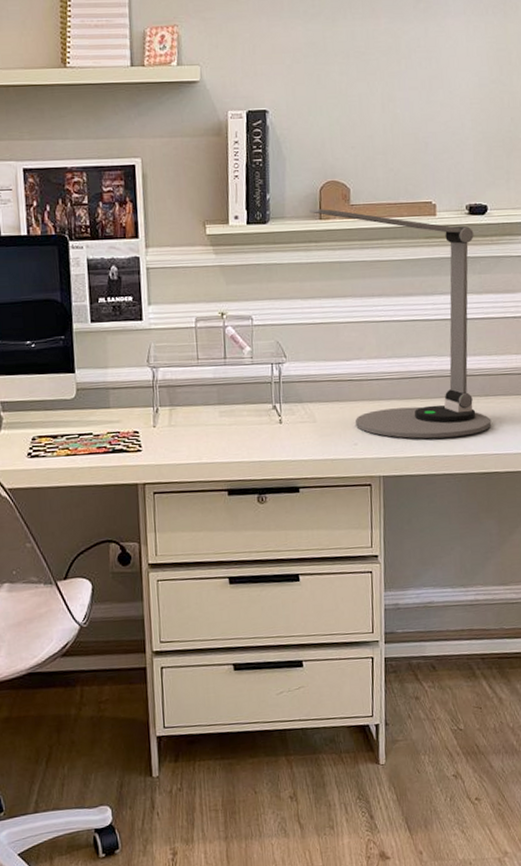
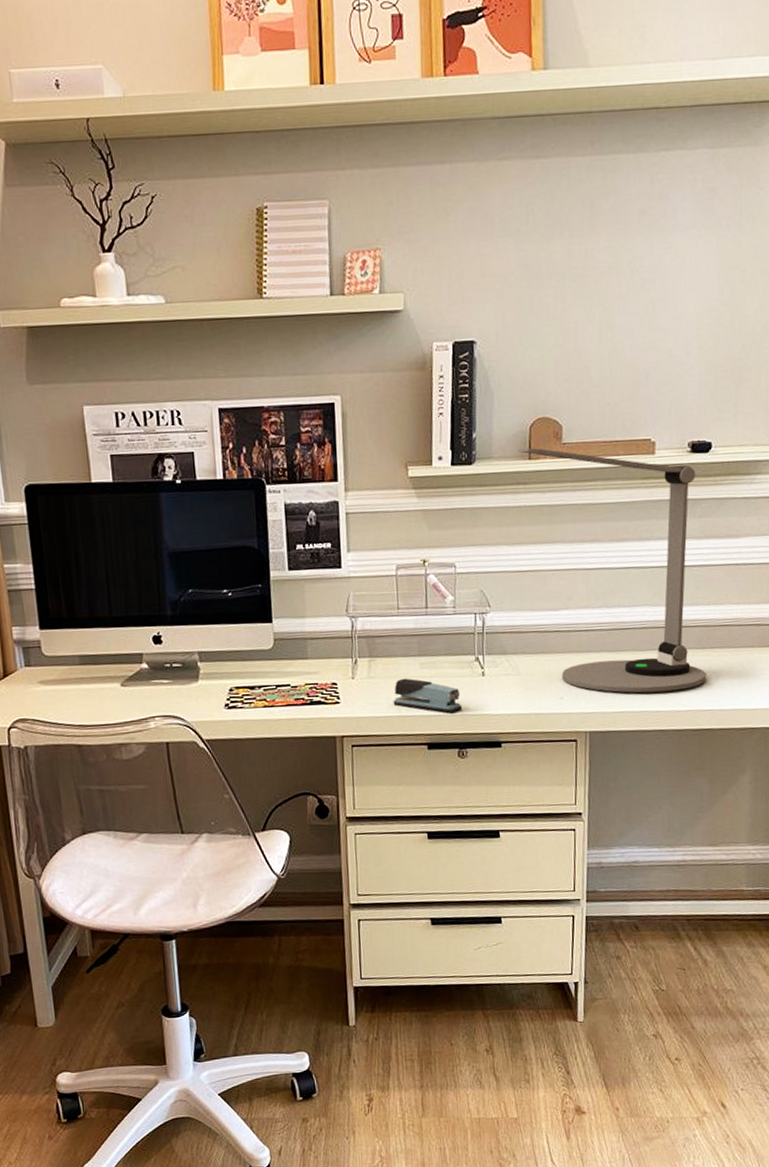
stapler: none [194,426,261,459] -> present [393,678,463,713]

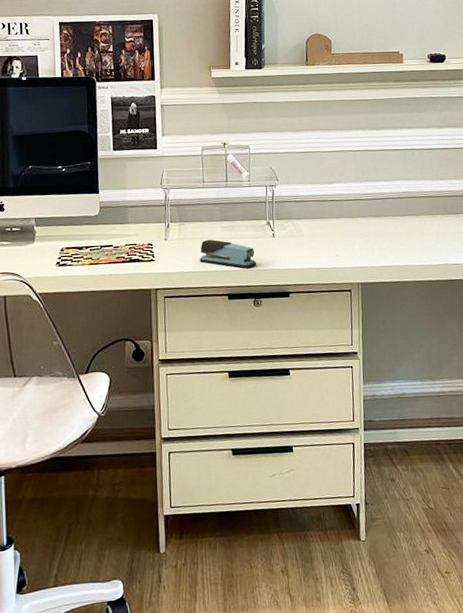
desk lamp: present [518,448,707,693] -> none [298,57,453,251]

